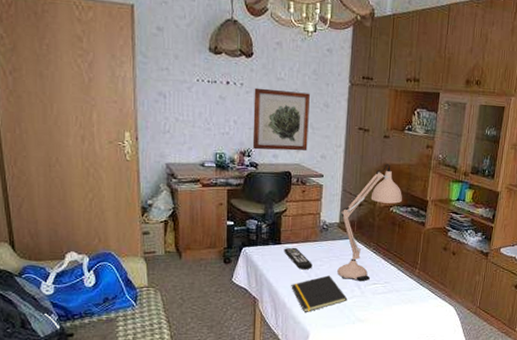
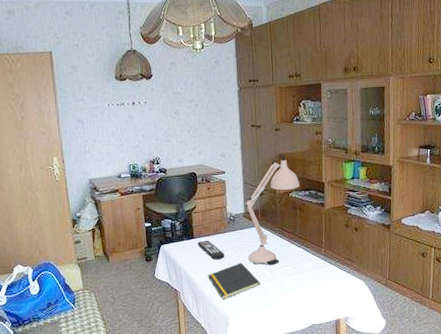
wall art: present [252,87,310,151] -> none [156,101,208,157]

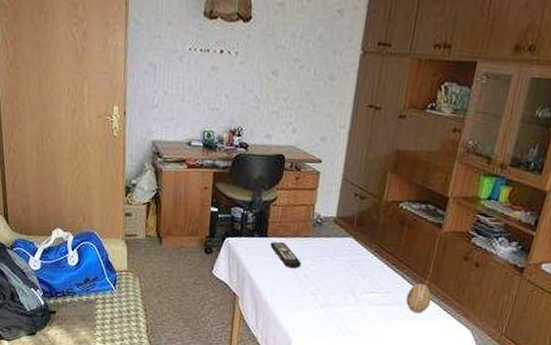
notepad: present [207,263,261,299] -> none [275,277,339,317]
desk lamp: present [245,154,300,266] -> none [329,150,416,288]
decorative egg: none [310,252,330,275] -> present [405,283,432,313]

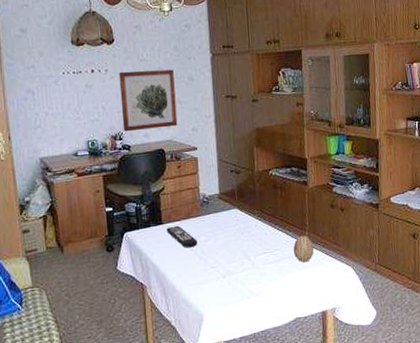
wall art: none [243,57,313,132] -> present [118,69,178,132]

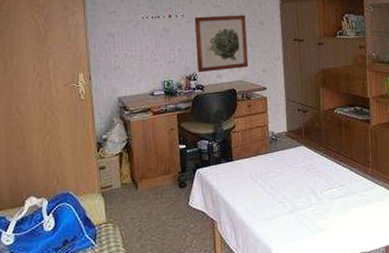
remote control: present [166,225,198,248] -> none [236,162,266,184]
decorative egg: present [293,235,314,262] -> none [357,172,377,198]

